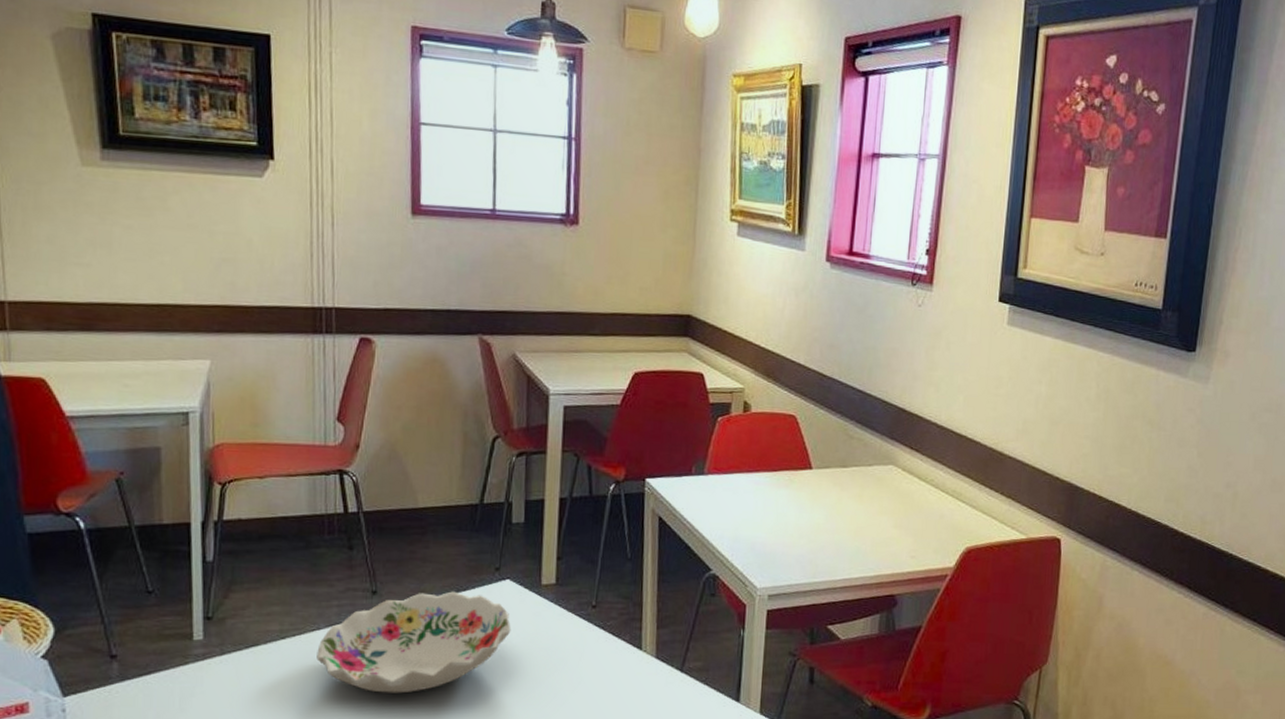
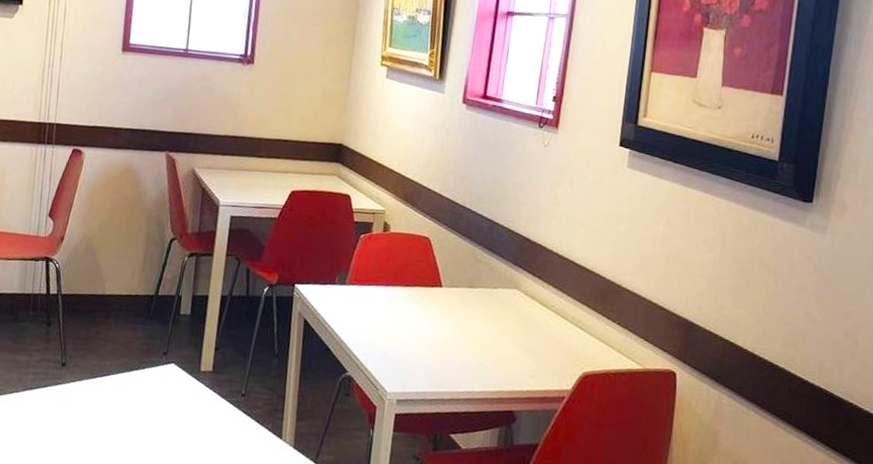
decorative bowl: present [316,591,511,694] -> none [12,368,172,456]

